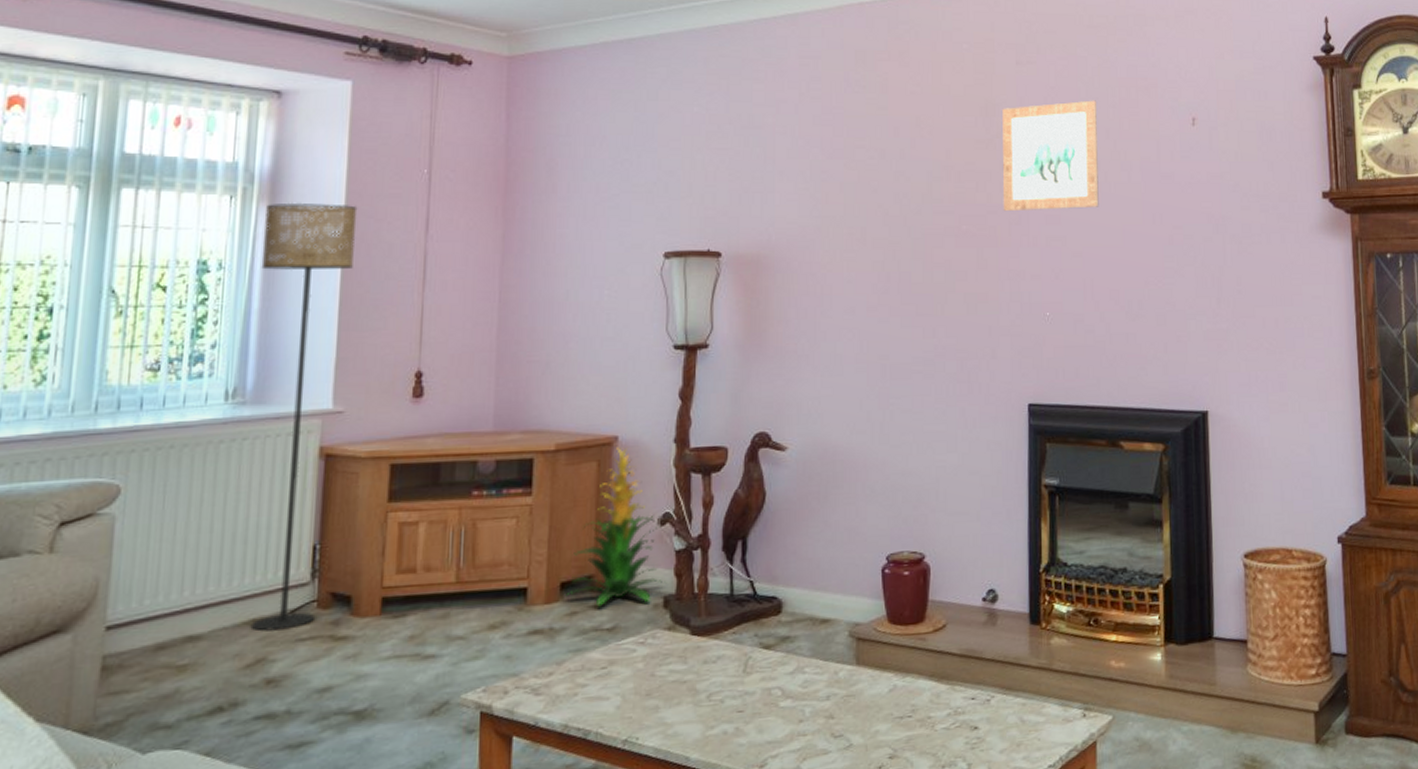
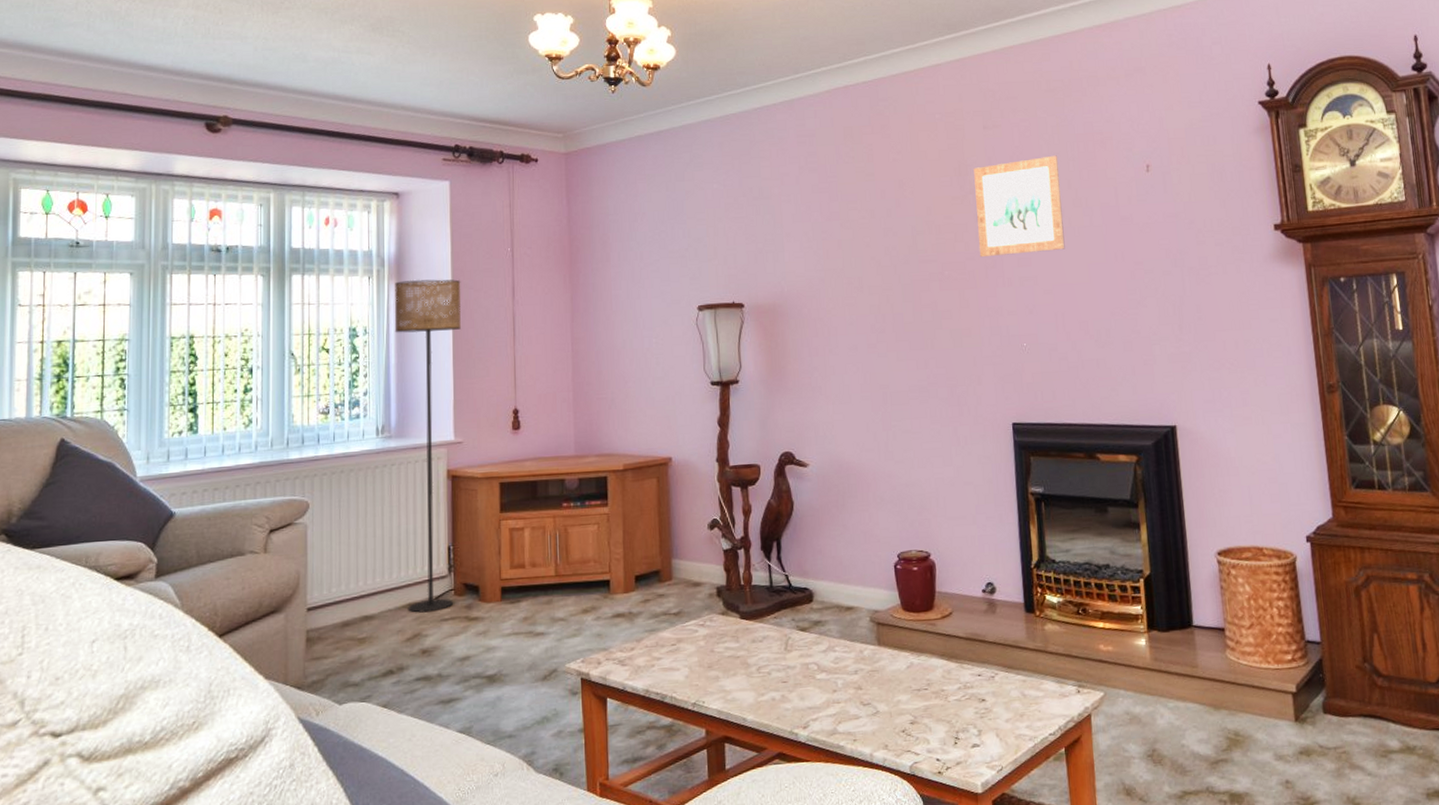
indoor plant: present [566,446,666,607] -> none [640,466,717,595]

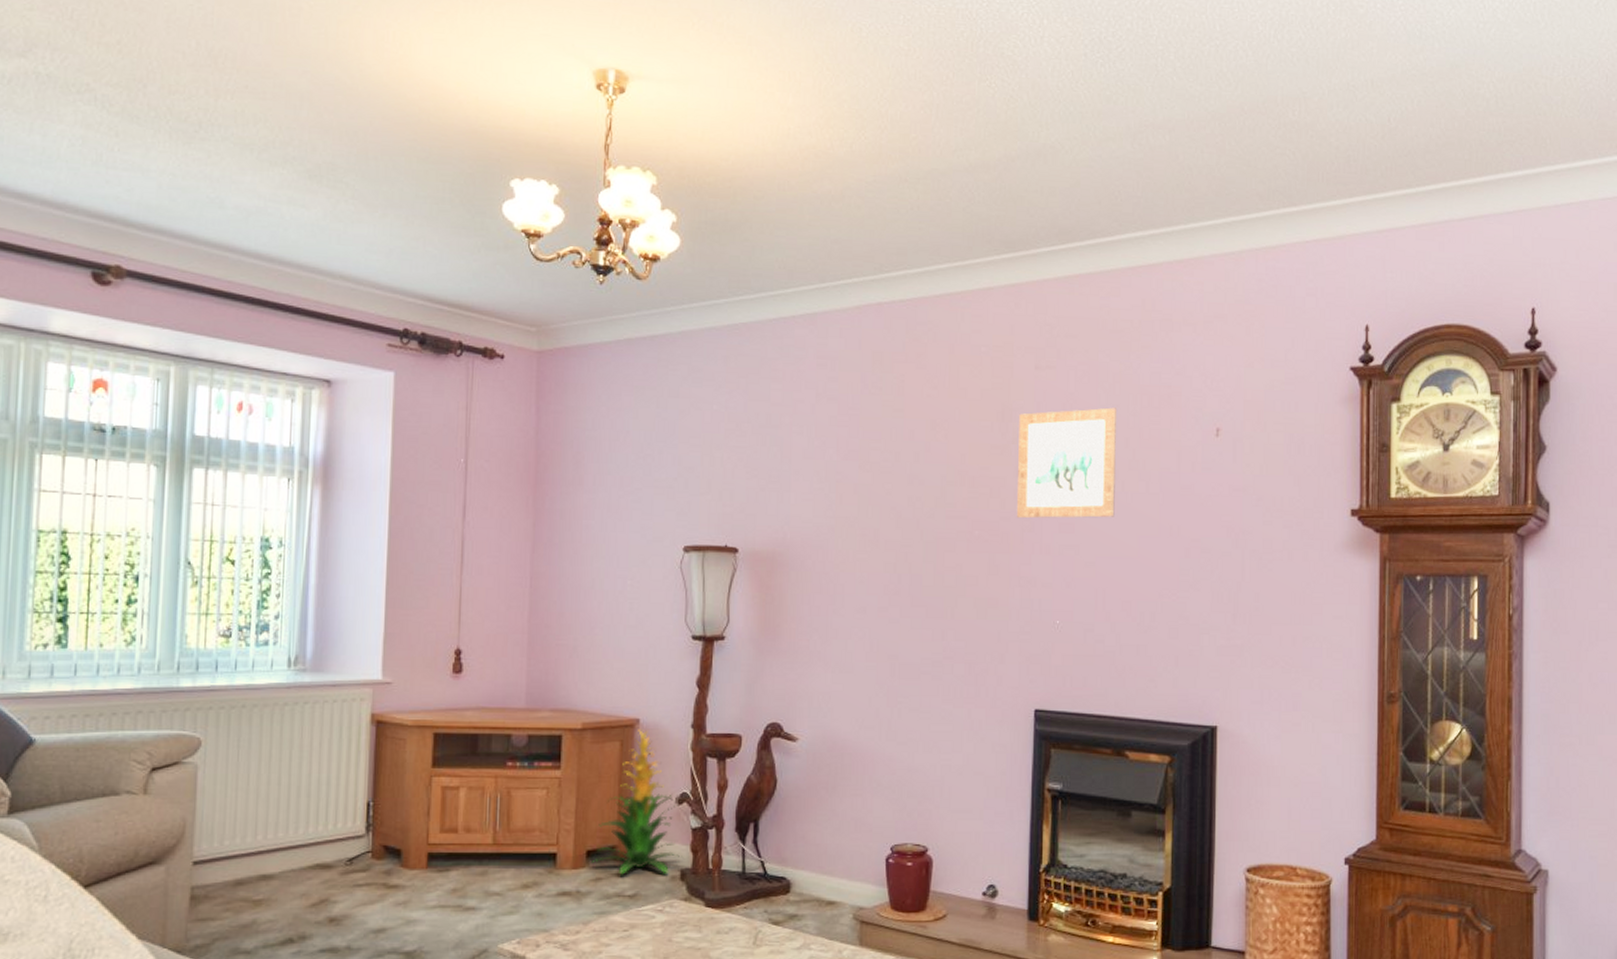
floor lamp: present [394,279,461,613] -> none [315,486,401,876]
indoor plant: none [640,466,717,595] -> present [591,728,682,875]

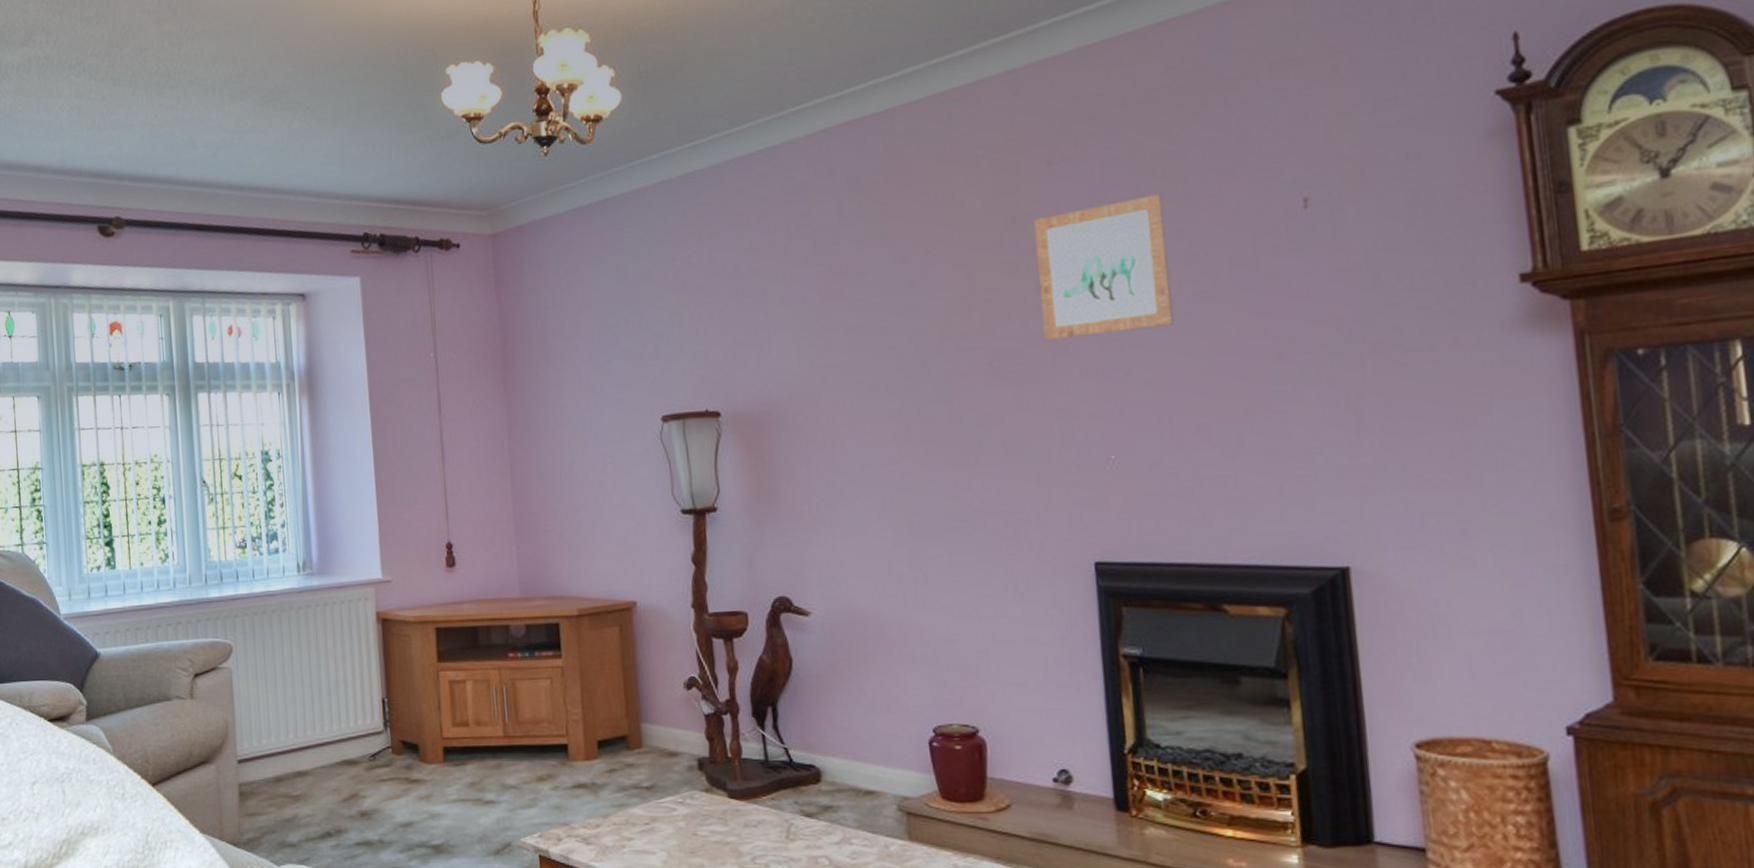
indoor plant: present [591,728,682,875] -> none [603,611,698,766]

